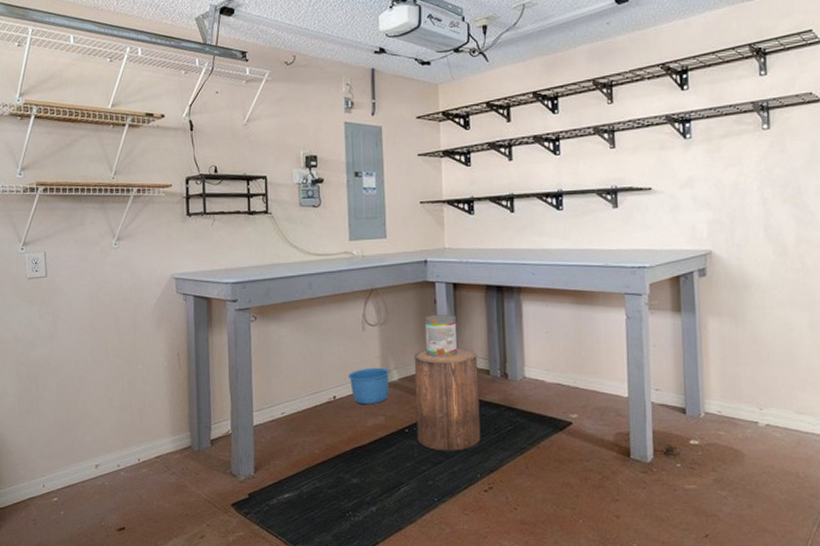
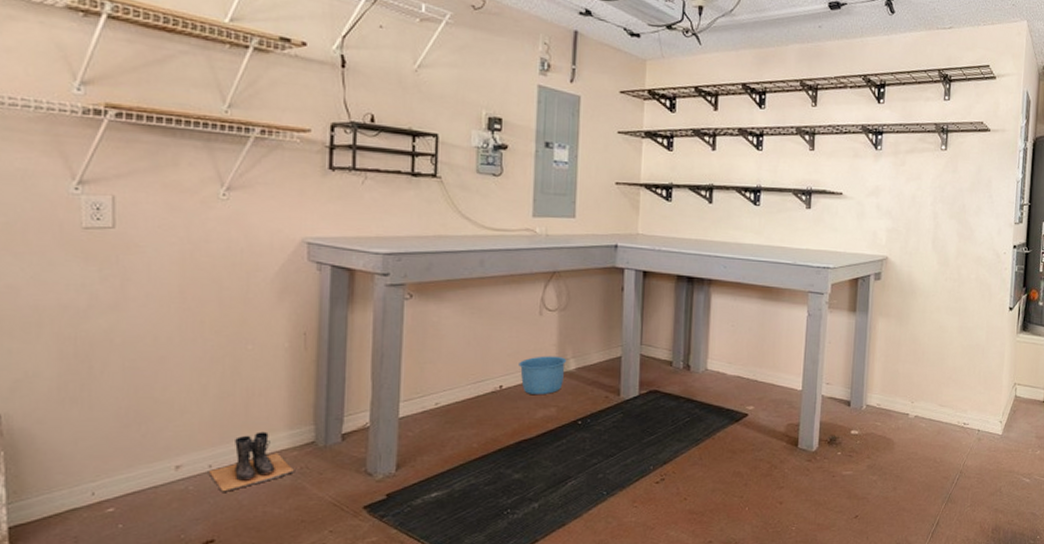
boots: none [117,437,179,488] -> present [208,431,295,492]
stool: present [414,348,481,451] -> none [590,338,662,444]
paint can: present [424,314,458,358] -> none [607,302,644,348]

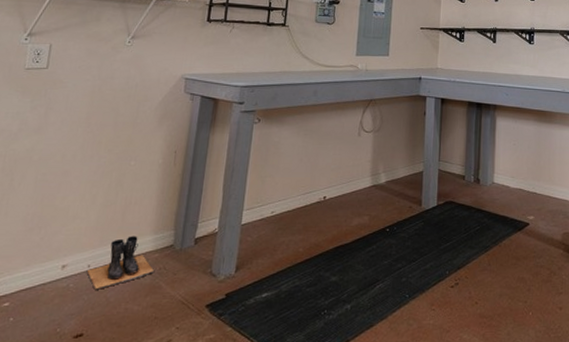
bowl: present [519,356,567,395] -> none [340,170,379,205]

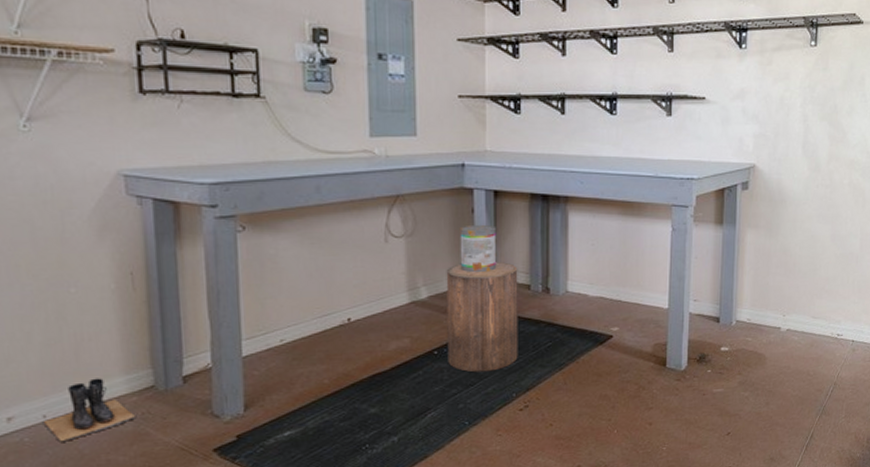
stool: none [396,155,456,250] -> present [446,262,518,372]
paint can: none [412,124,442,164] -> present [459,224,497,273]

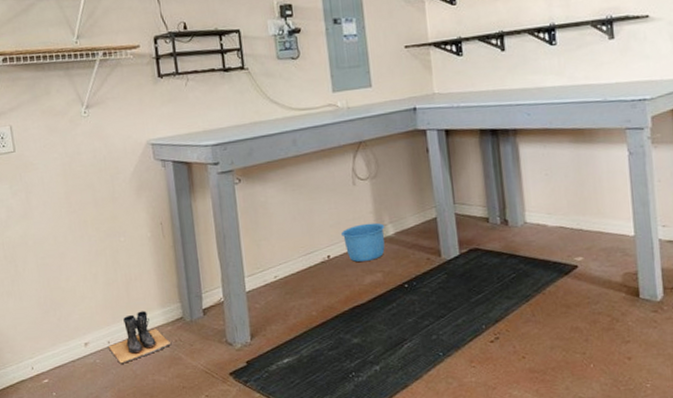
bowl: none [366,284,418,327] -> present [341,222,385,263]
stool: present [446,262,518,372] -> none [408,197,484,305]
paint can: present [459,224,497,273] -> none [417,162,455,209]

